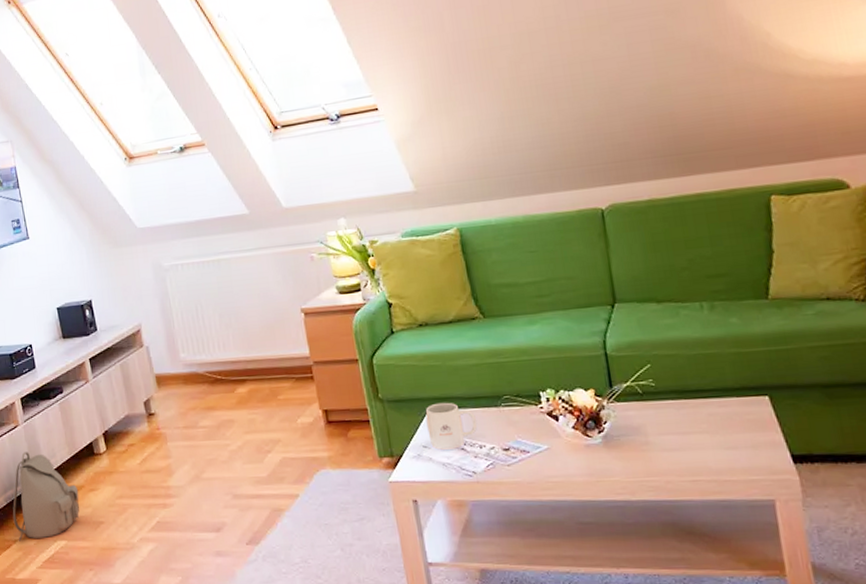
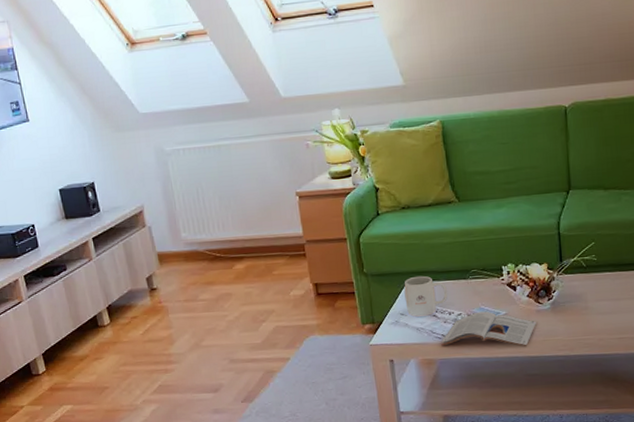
backpack: present [12,452,80,542] -> none [18,325,85,407]
magazine: none [472,445,588,489] -> present [441,311,537,347]

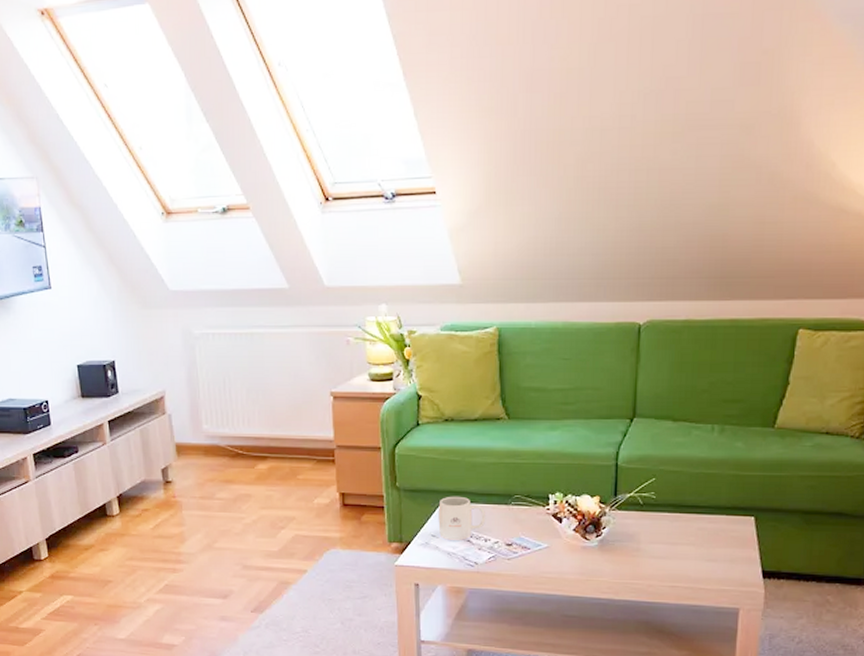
magazine: present [441,311,537,347] -> none [473,541,582,586]

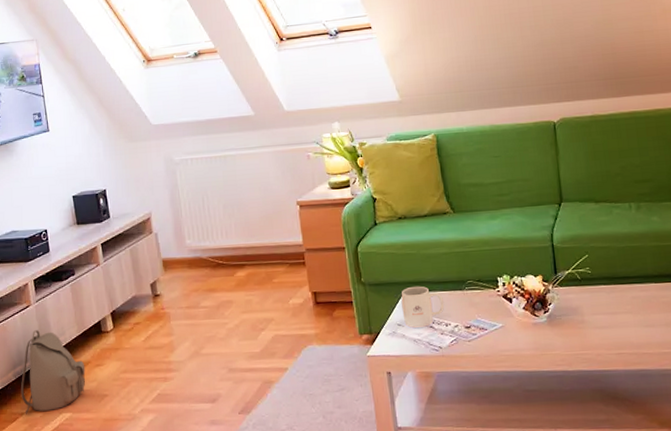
backpack: none [19,508,89,593] -> present [20,330,86,414]

